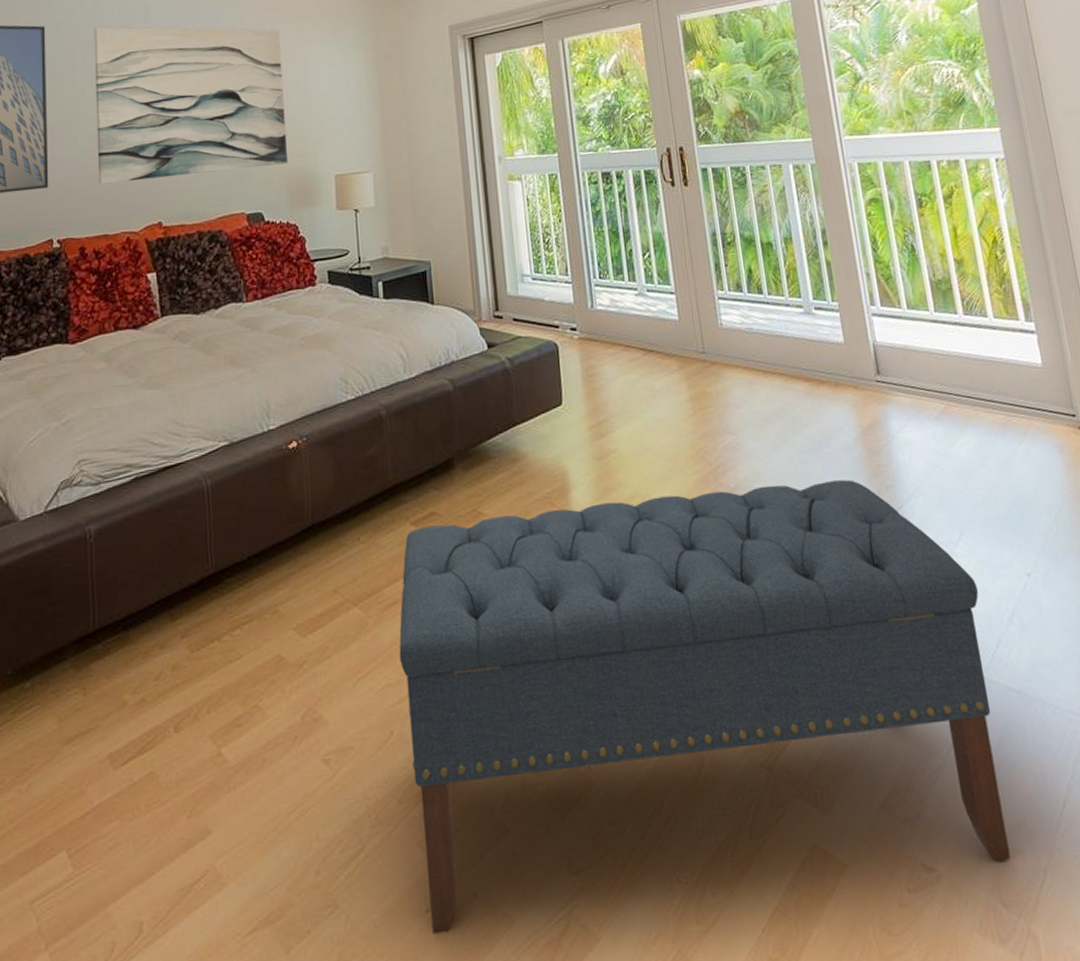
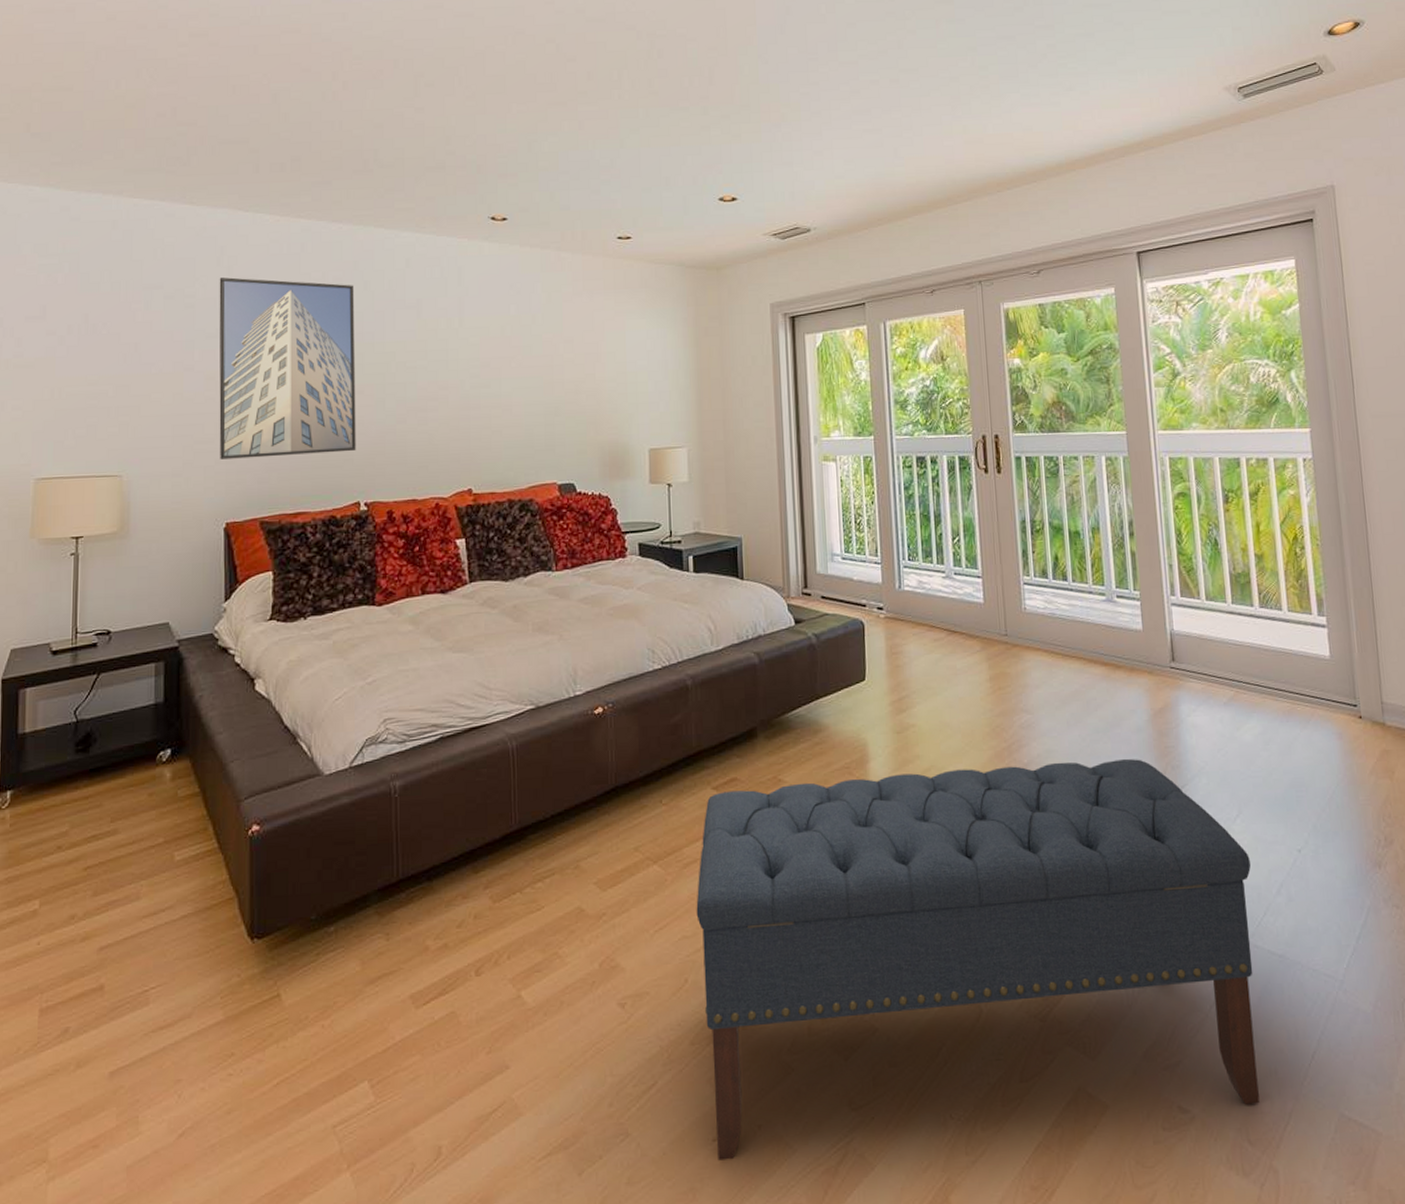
wall art: present [93,27,287,184] -> none [404,288,601,449]

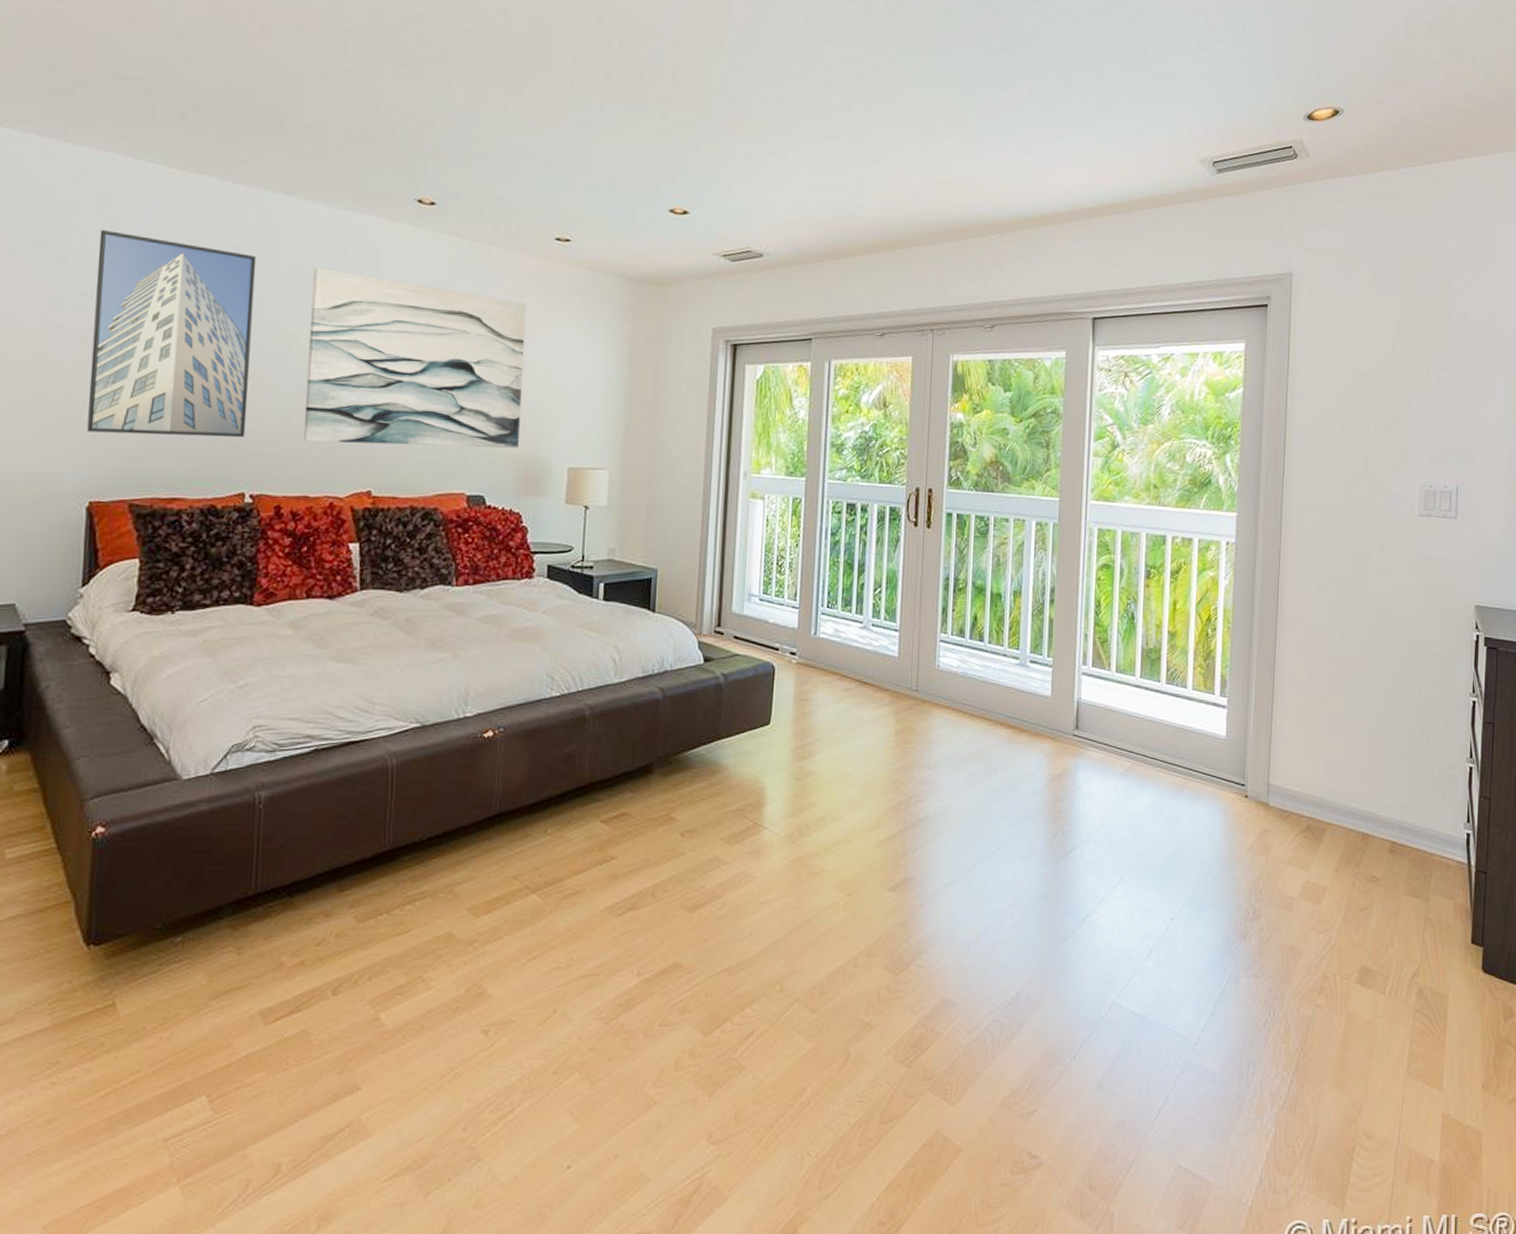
wall art: none [404,288,601,449] -> present [303,267,527,448]
bench: present [696,758,1260,1161] -> none [570,819,1126,1187]

